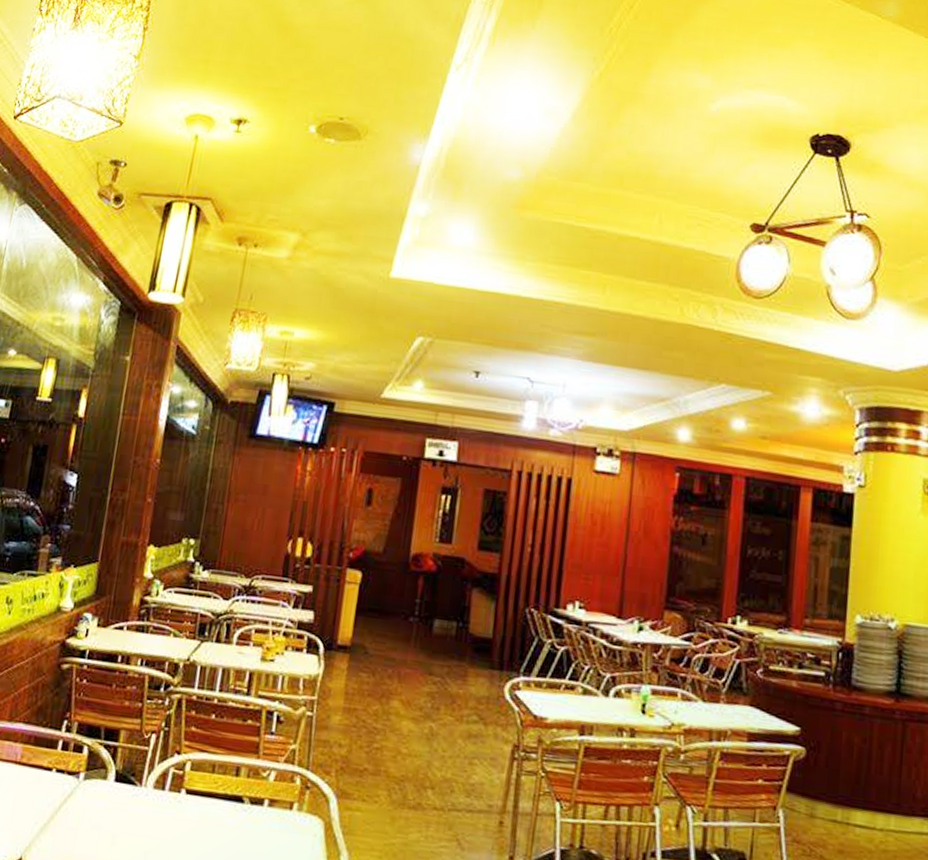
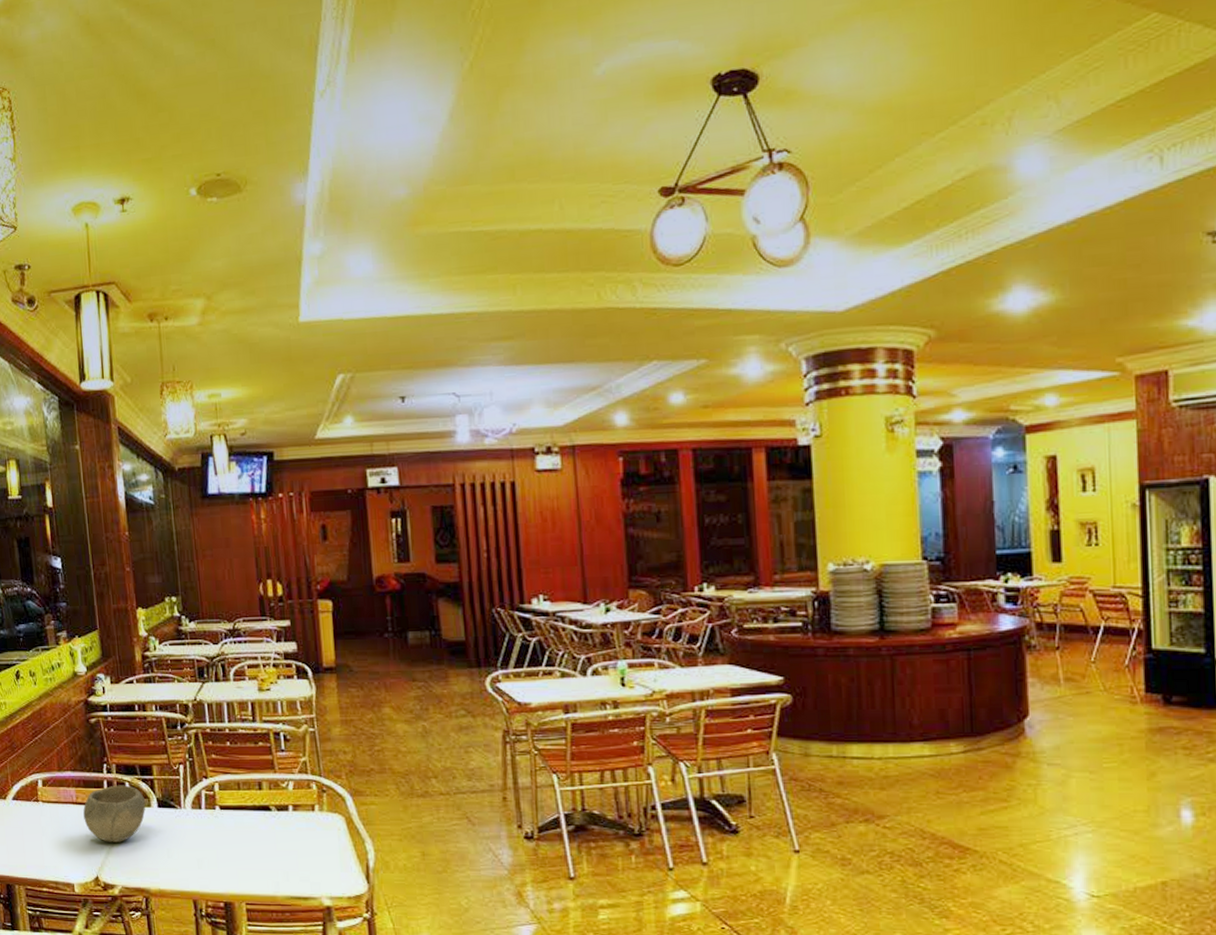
bowl: none [23,747,102,819] -> present [83,785,146,842]

